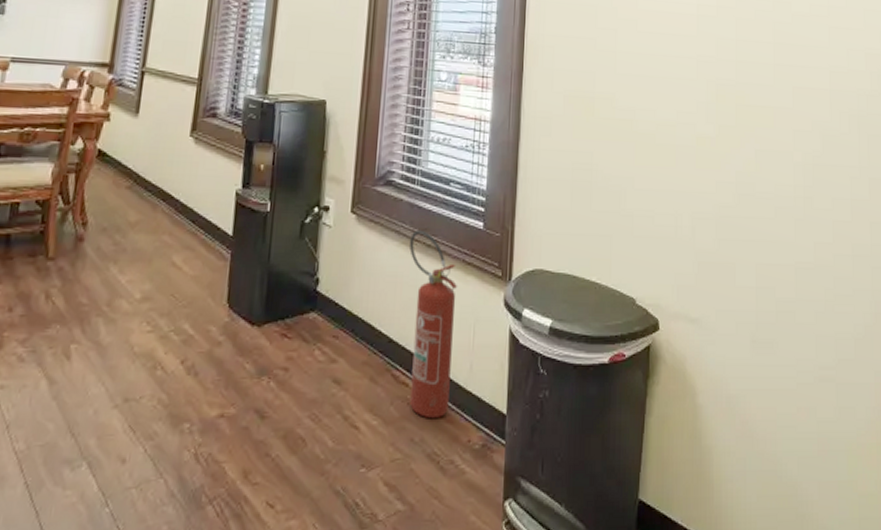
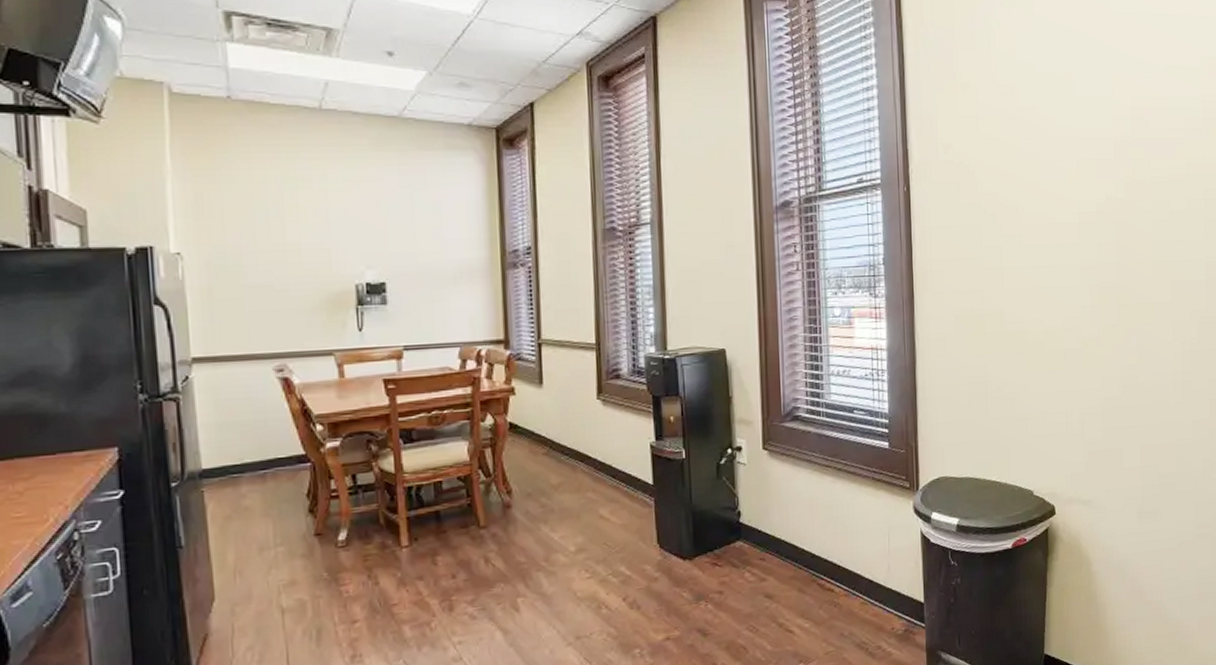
fire extinguisher: present [410,229,457,418] -> none [821,456,872,615]

